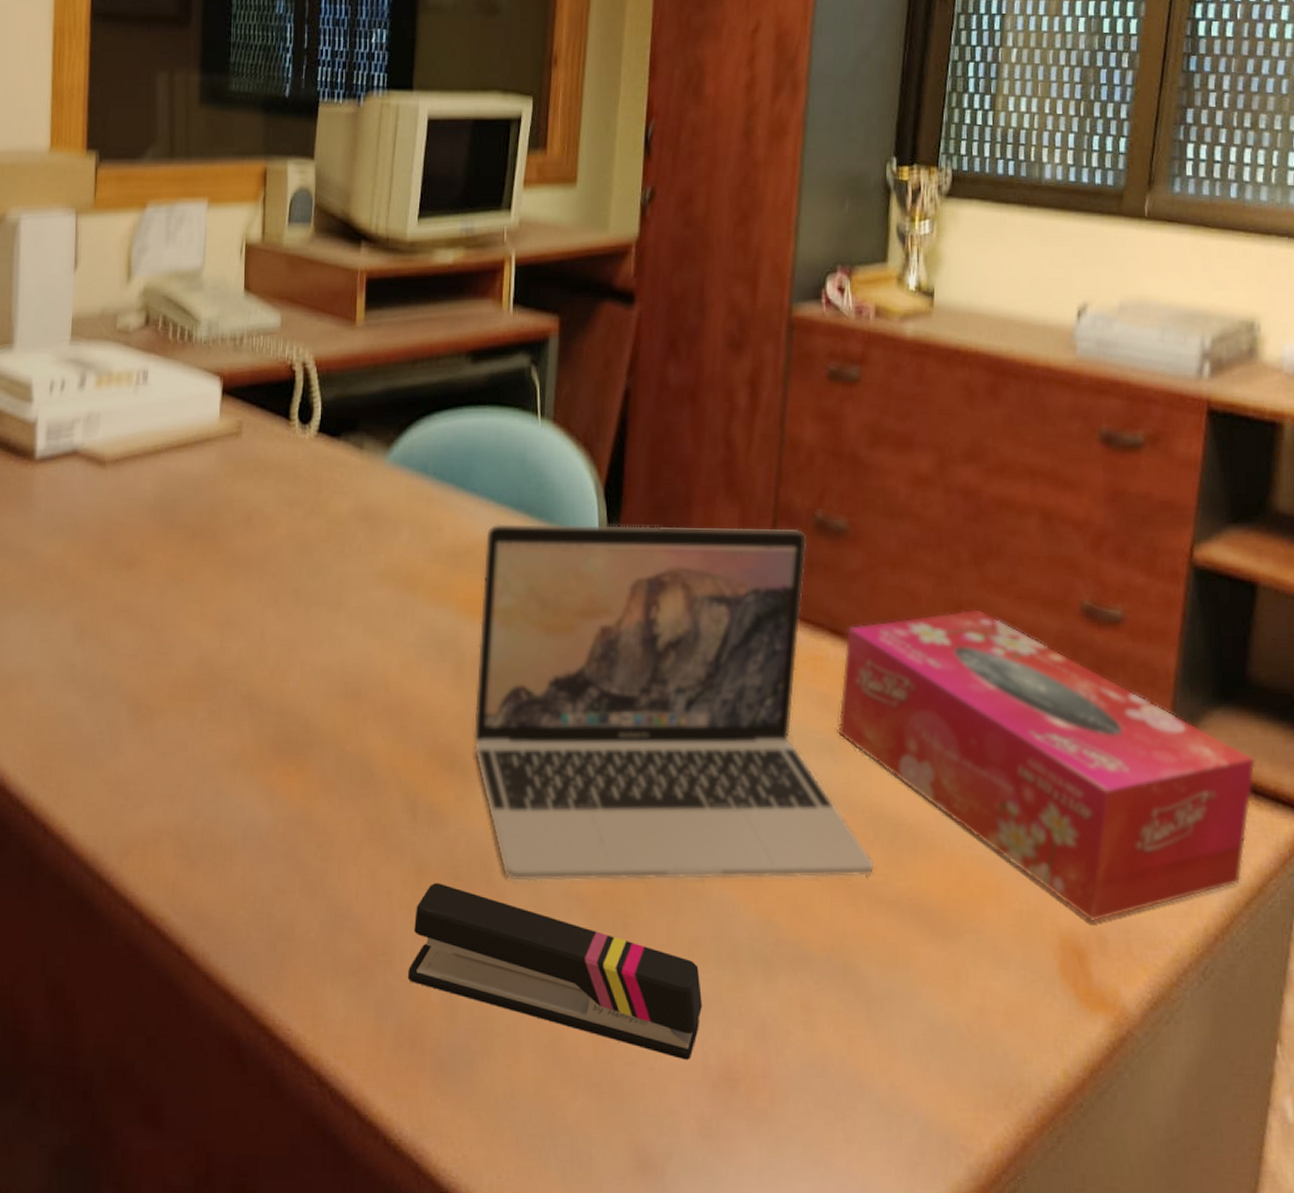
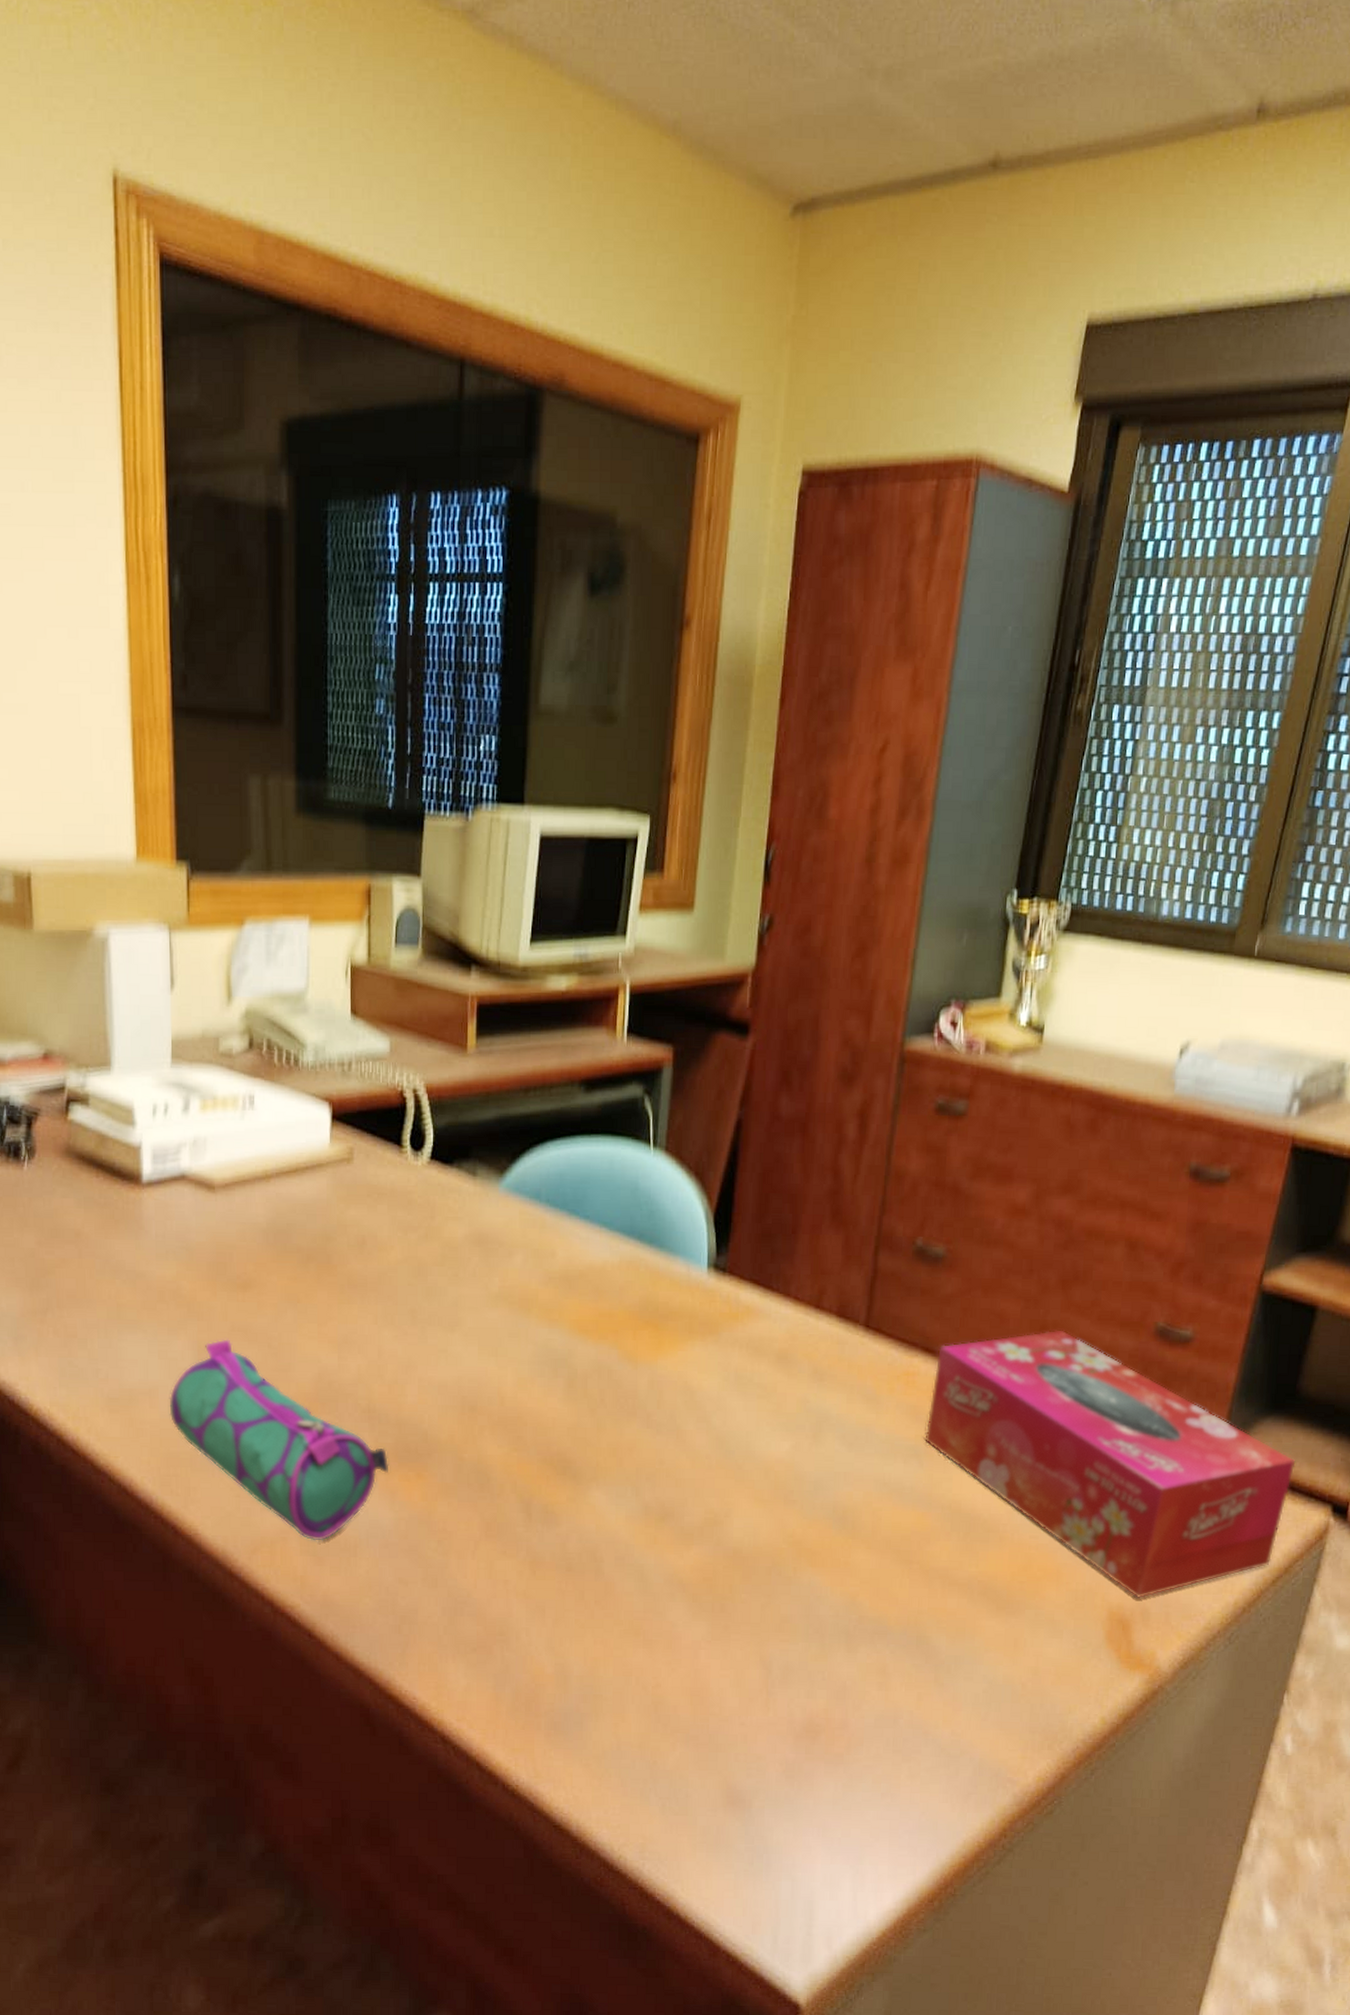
pencil case: none [46,620,269,843] -> present [169,1339,389,1541]
stapler: present [408,883,703,1061] -> none [524,1573,791,1717]
laptop: present [473,523,875,882] -> none [584,1249,951,1571]

